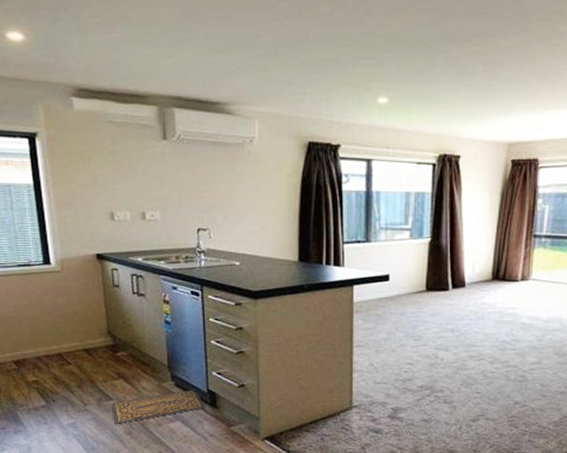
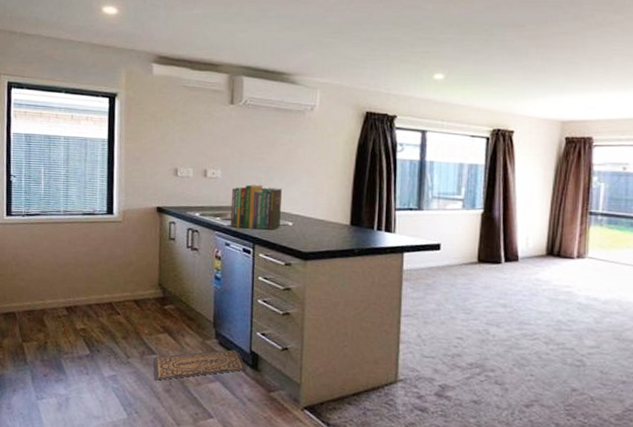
books: none [173,225,227,271] -> present [230,184,282,230]

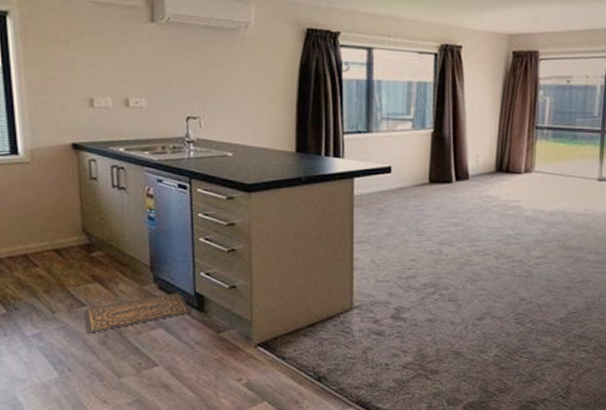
books: present [230,184,282,230] -> none [160,113,218,162]

